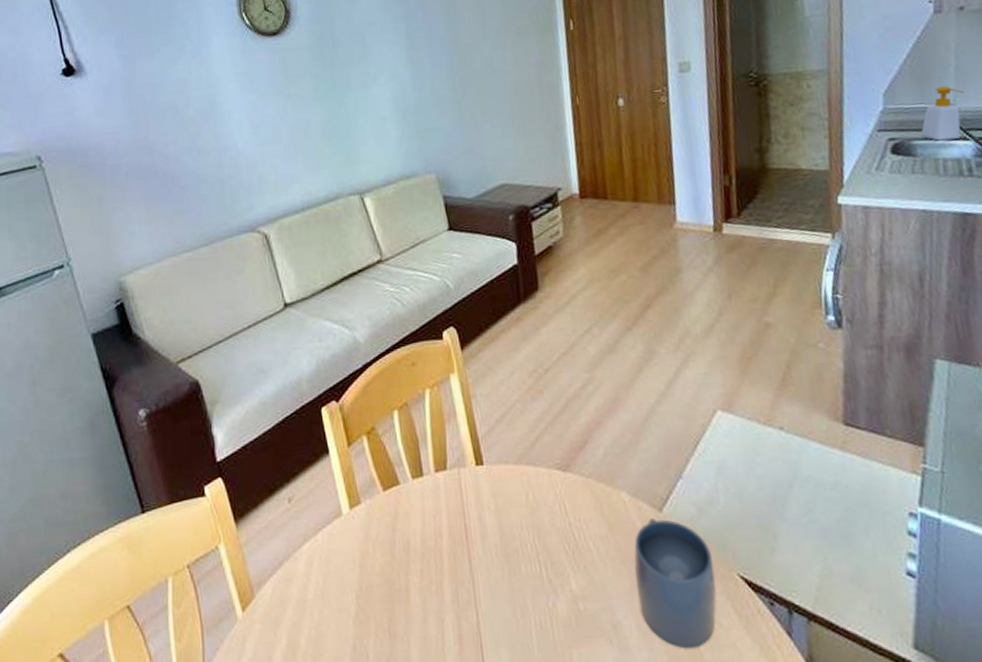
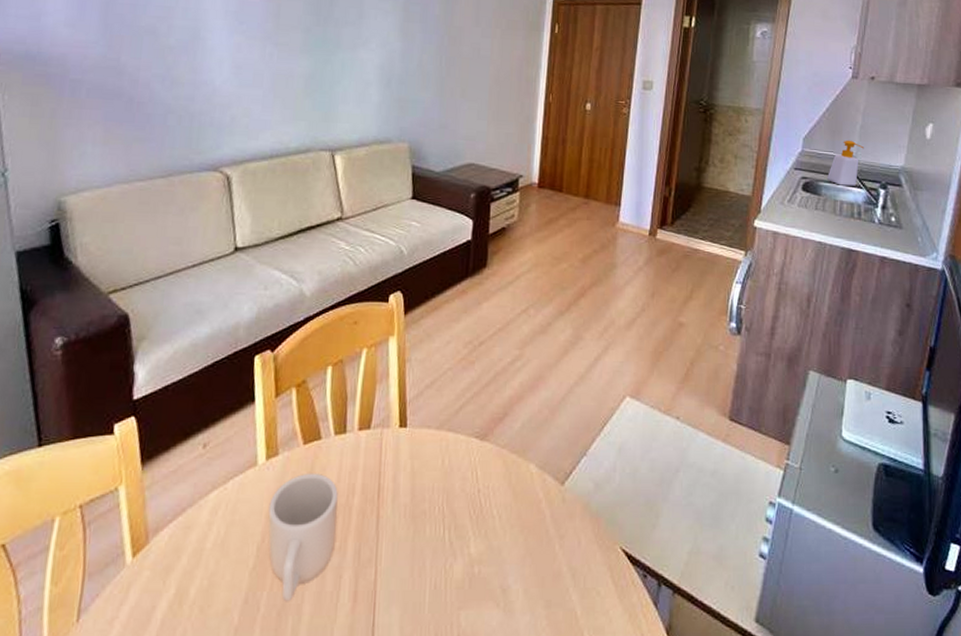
mug: none [360,518,432,648] -> present [268,473,338,602]
mug: present [634,518,717,649] -> none [529,491,601,614]

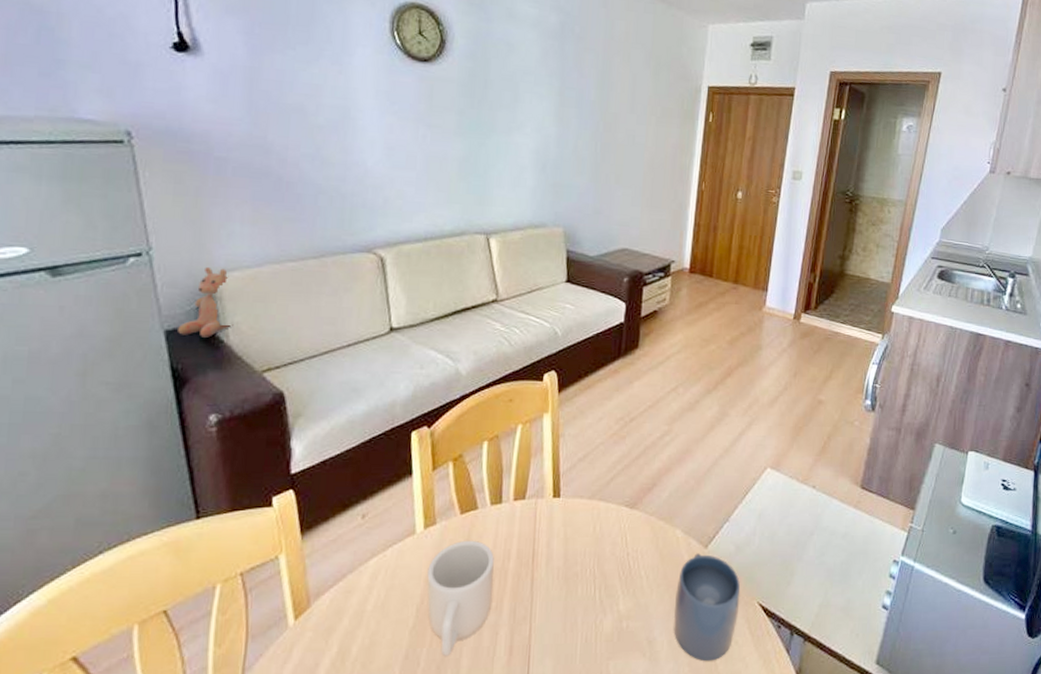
stuffed animal: none [28,187,82,259] -> present [178,266,233,338]
mug: none [529,491,601,614] -> present [674,553,741,662]
soap bottle: present [827,140,865,186] -> none [961,231,997,275]

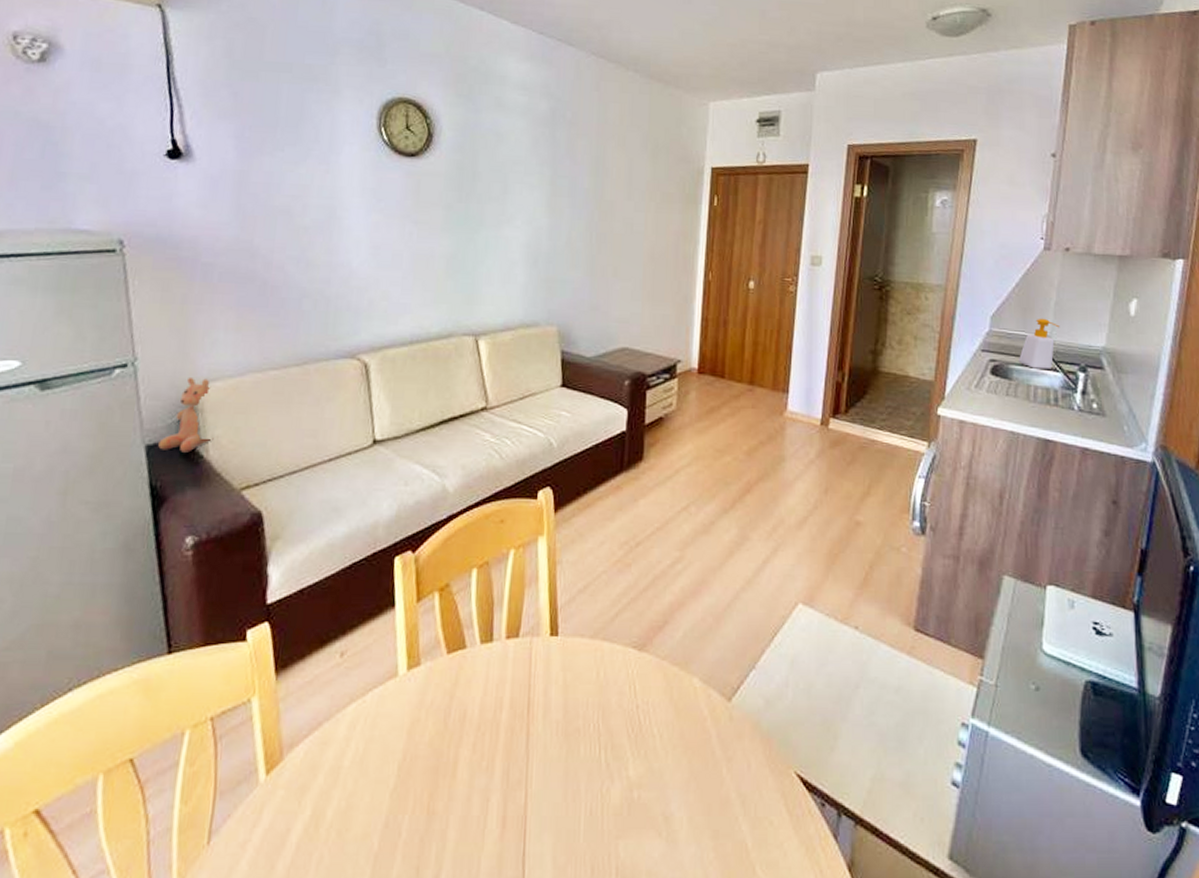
mug: present [427,540,494,657] -> none [409,685,485,827]
mug: present [674,553,741,662] -> none [694,708,773,846]
soap bottle: none [961,231,997,275] -> present [1019,318,1060,369]

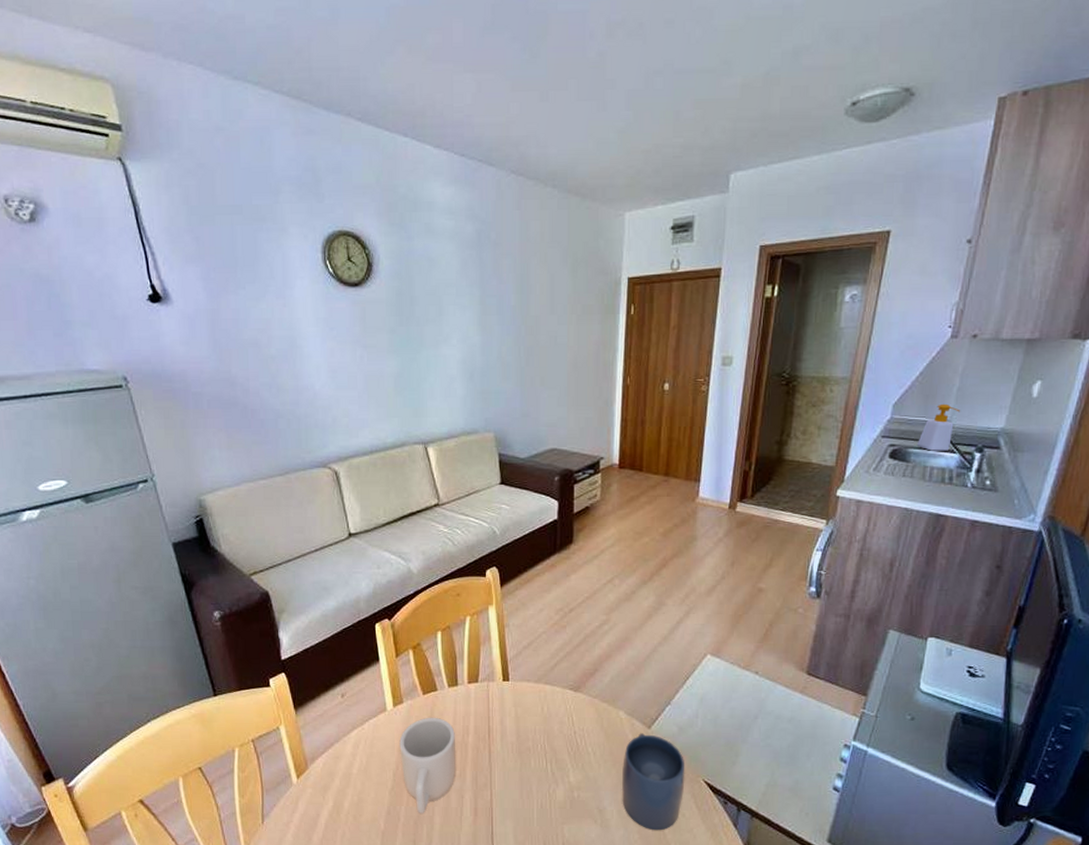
stuffed animal: present [158,376,214,453] -> none [182,488,223,548]
mug: none [409,685,485,827] -> present [399,717,457,814]
mug: none [694,708,773,846] -> present [622,733,685,831]

